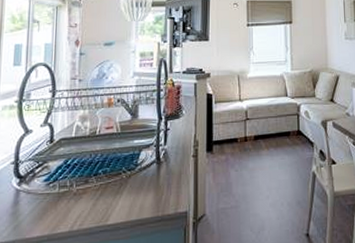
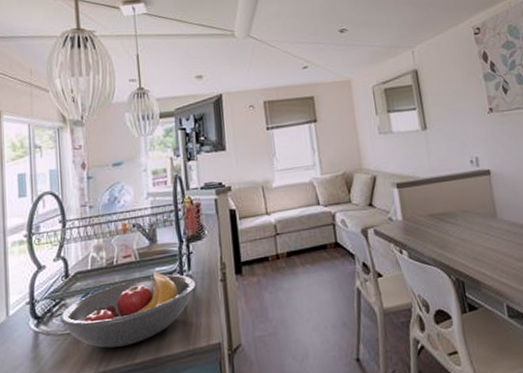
fruit bowl: none [42,143,169,209] -> present [60,271,195,348]

